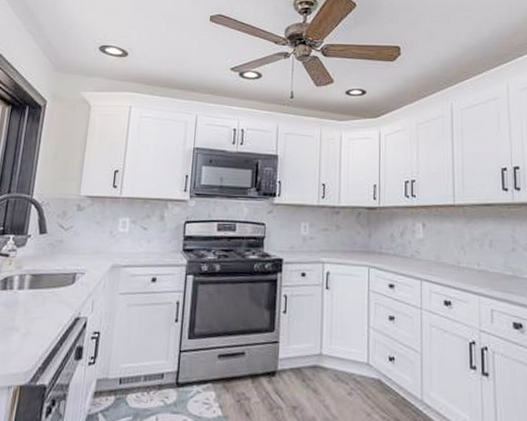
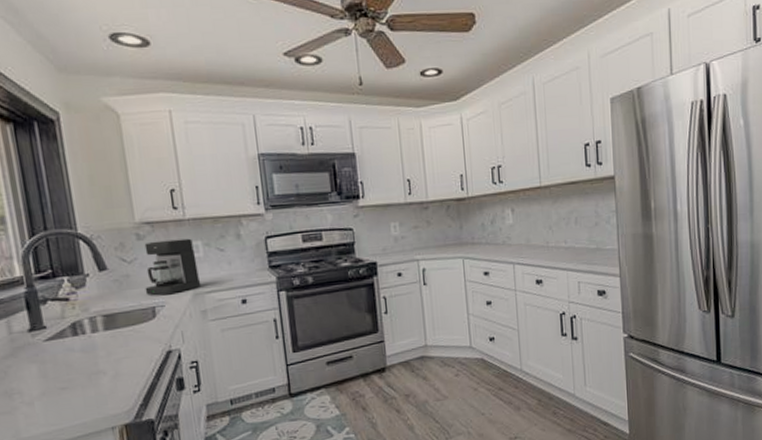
coffee maker: none [72,213,122,264] -> present [144,238,202,295]

